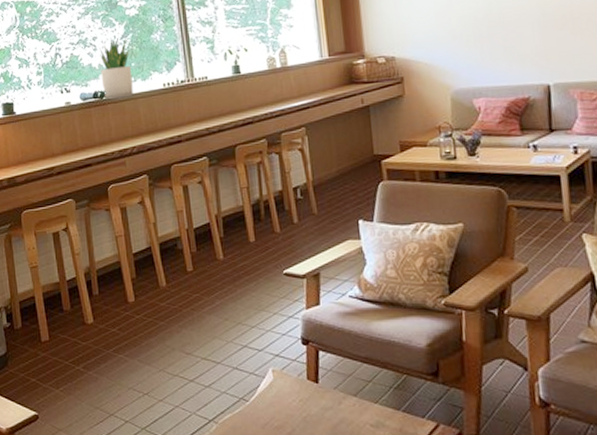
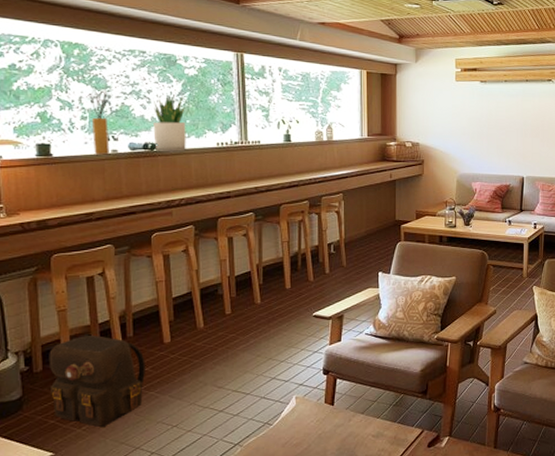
backpack: none [26,293,113,389] -> present [48,335,145,427]
vase: none [41,38,64,109] -> present [88,85,112,155]

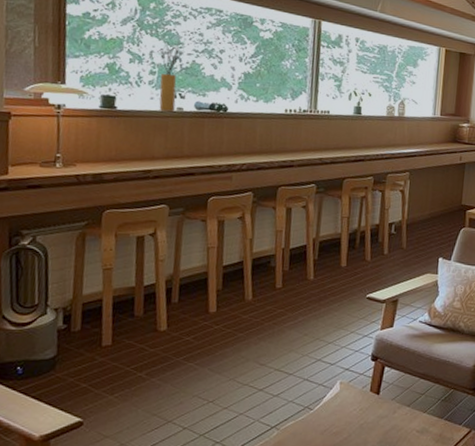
backpack: present [48,335,145,427] -> none [86,298,188,395]
planter: present [153,96,186,152] -> none [221,58,257,116]

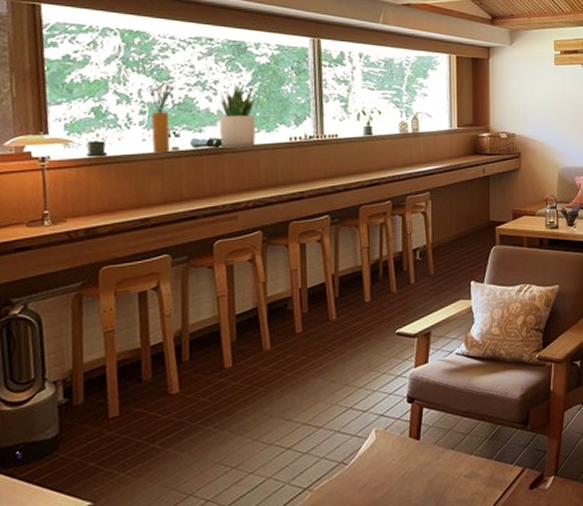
planter: none [221,58,257,116] -> present [219,86,256,149]

